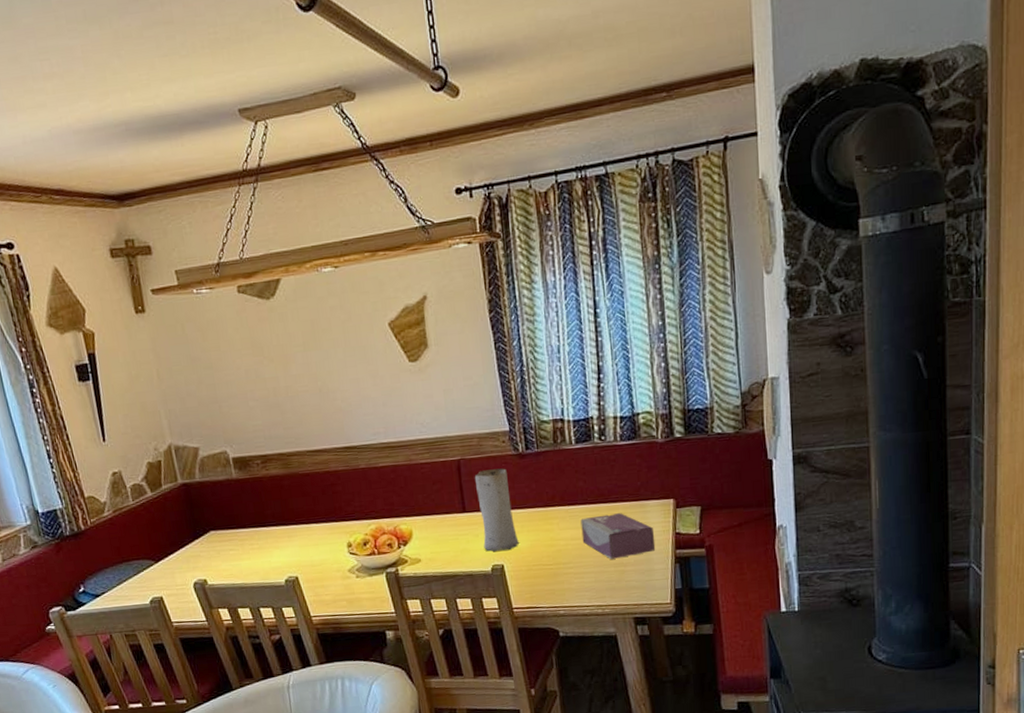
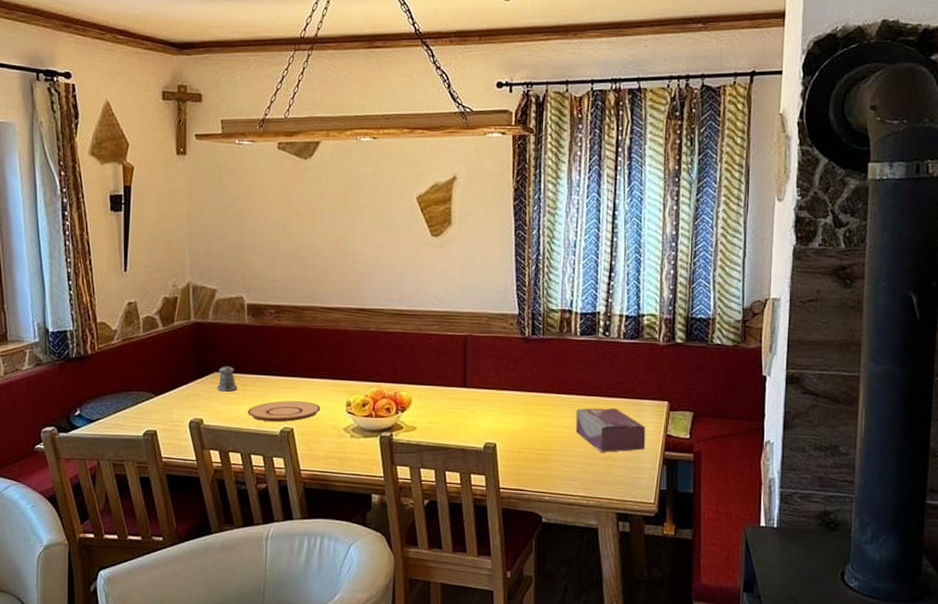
pepper shaker: none [214,523,236,550] -> present [217,366,238,392]
plate: none [249,548,322,574] -> present [247,401,321,423]
vase: present [475,468,519,552] -> none [479,349,514,430]

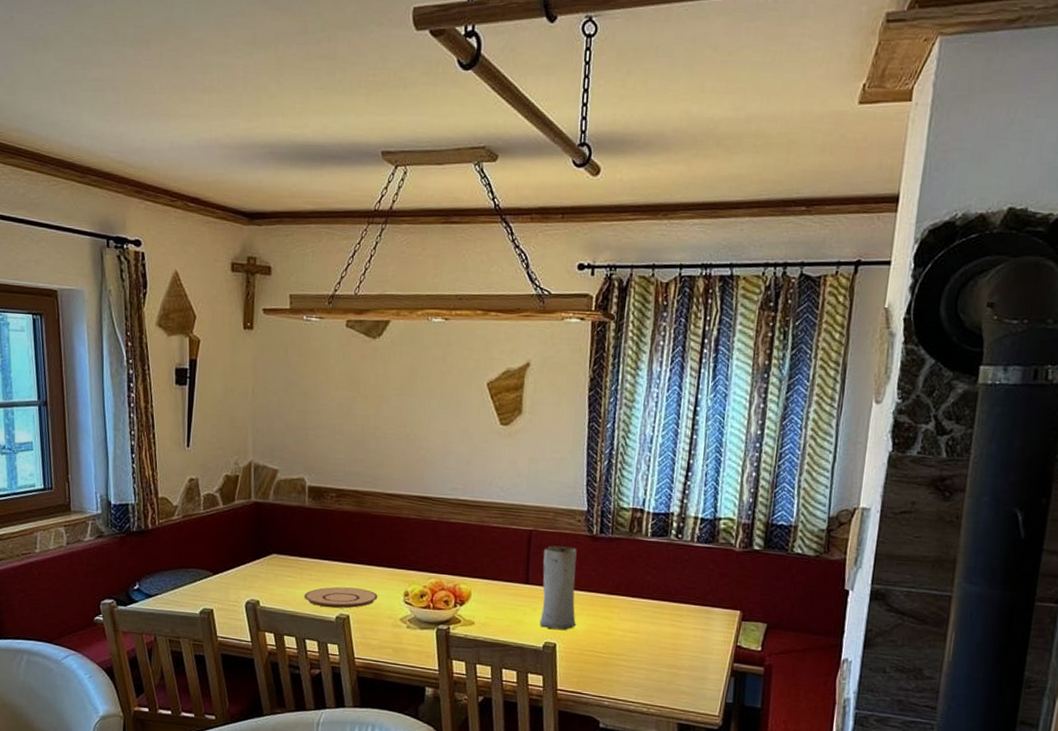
pepper shaker: present [217,366,238,392] -> none [274,548,295,574]
vase: none [479,349,514,430] -> present [539,545,577,630]
tissue box: present [575,407,646,452] -> none [640,612,715,660]

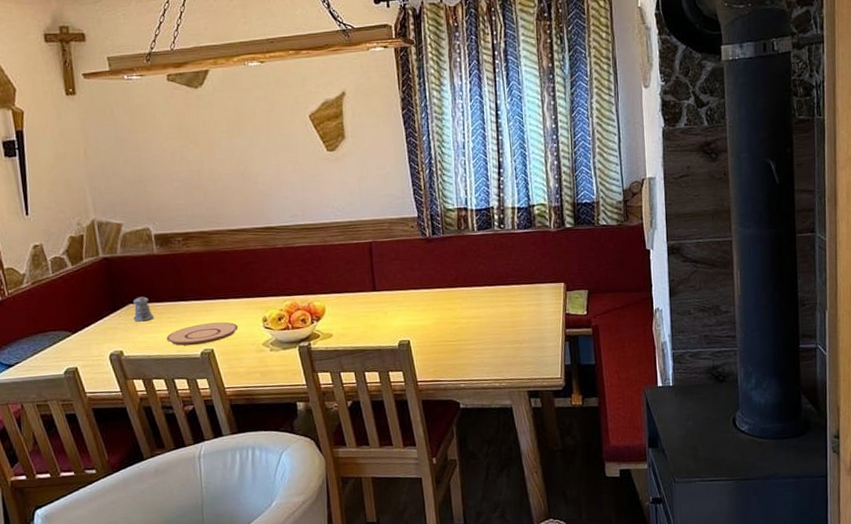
pepper shaker: none [274,548,295,574] -> present [133,296,154,322]
vase: present [539,545,577,630] -> none [385,251,424,328]

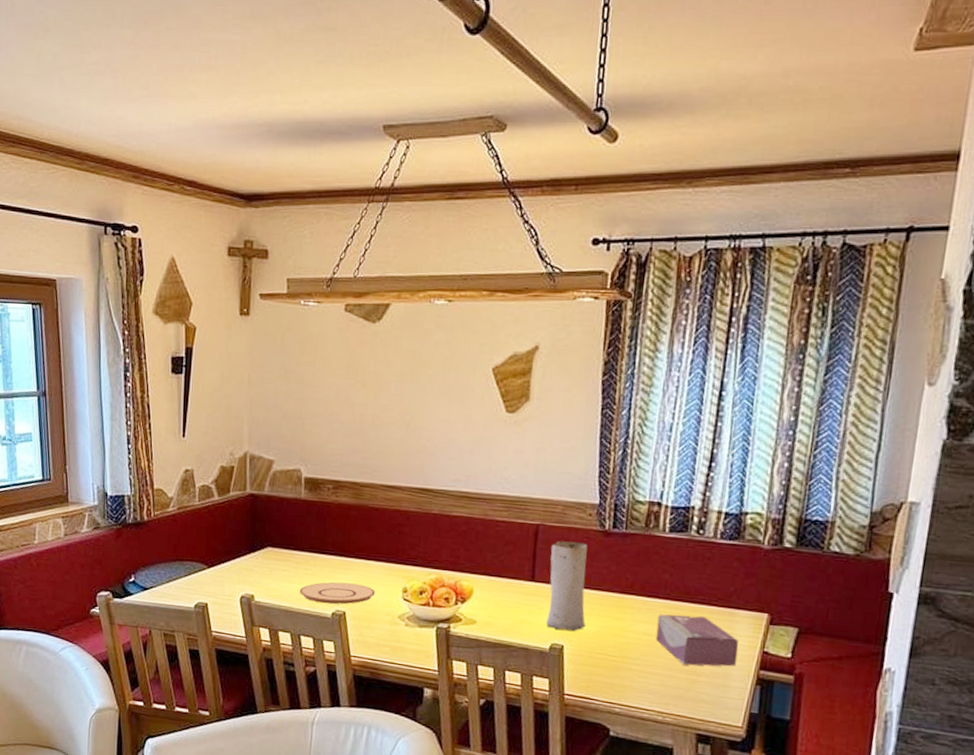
pepper shaker: present [133,296,154,322] -> none [269,541,291,568]
vase: none [385,251,424,328] -> present [546,541,588,631]
tissue box: none [481,294,548,337] -> present [655,614,739,667]

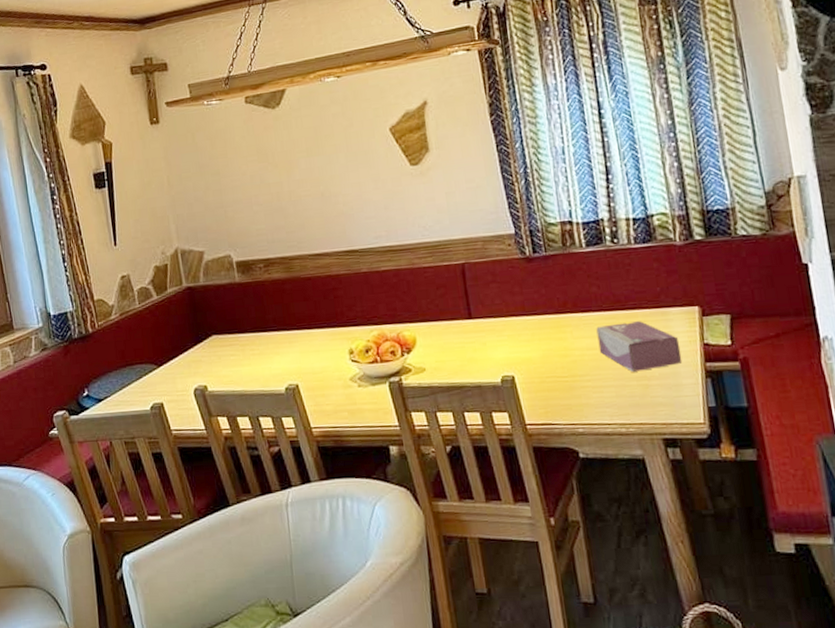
plate: present [299,581,375,605] -> none [249,354,324,381]
vase: present [546,541,588,631] -> none [481,272,530,361]

